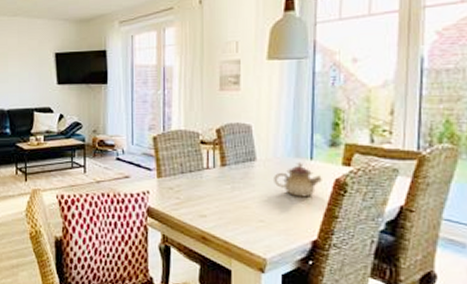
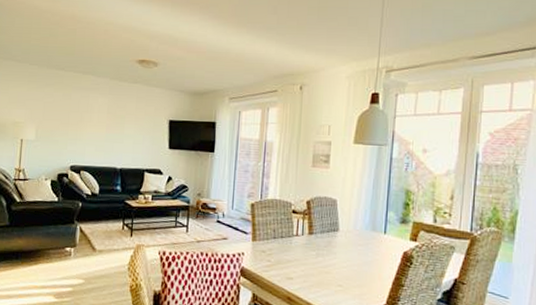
teapot: present [274,162,322,197] -> none [352,235,393,267]

